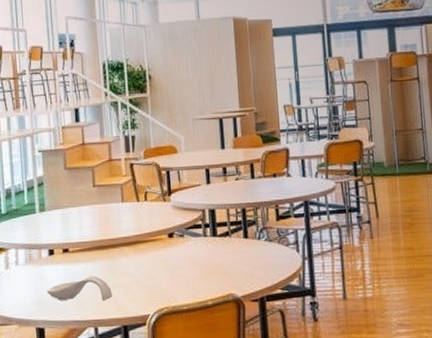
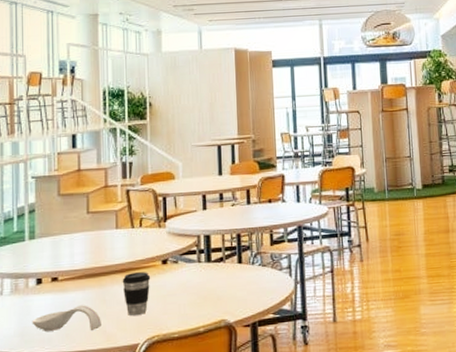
coffee cup: none [130,245,158,287] -> present [122,272,151,316]

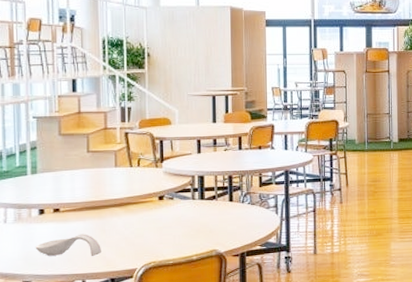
coffee cup: present [122,272,151,316] -> none [121,206,148,244]

